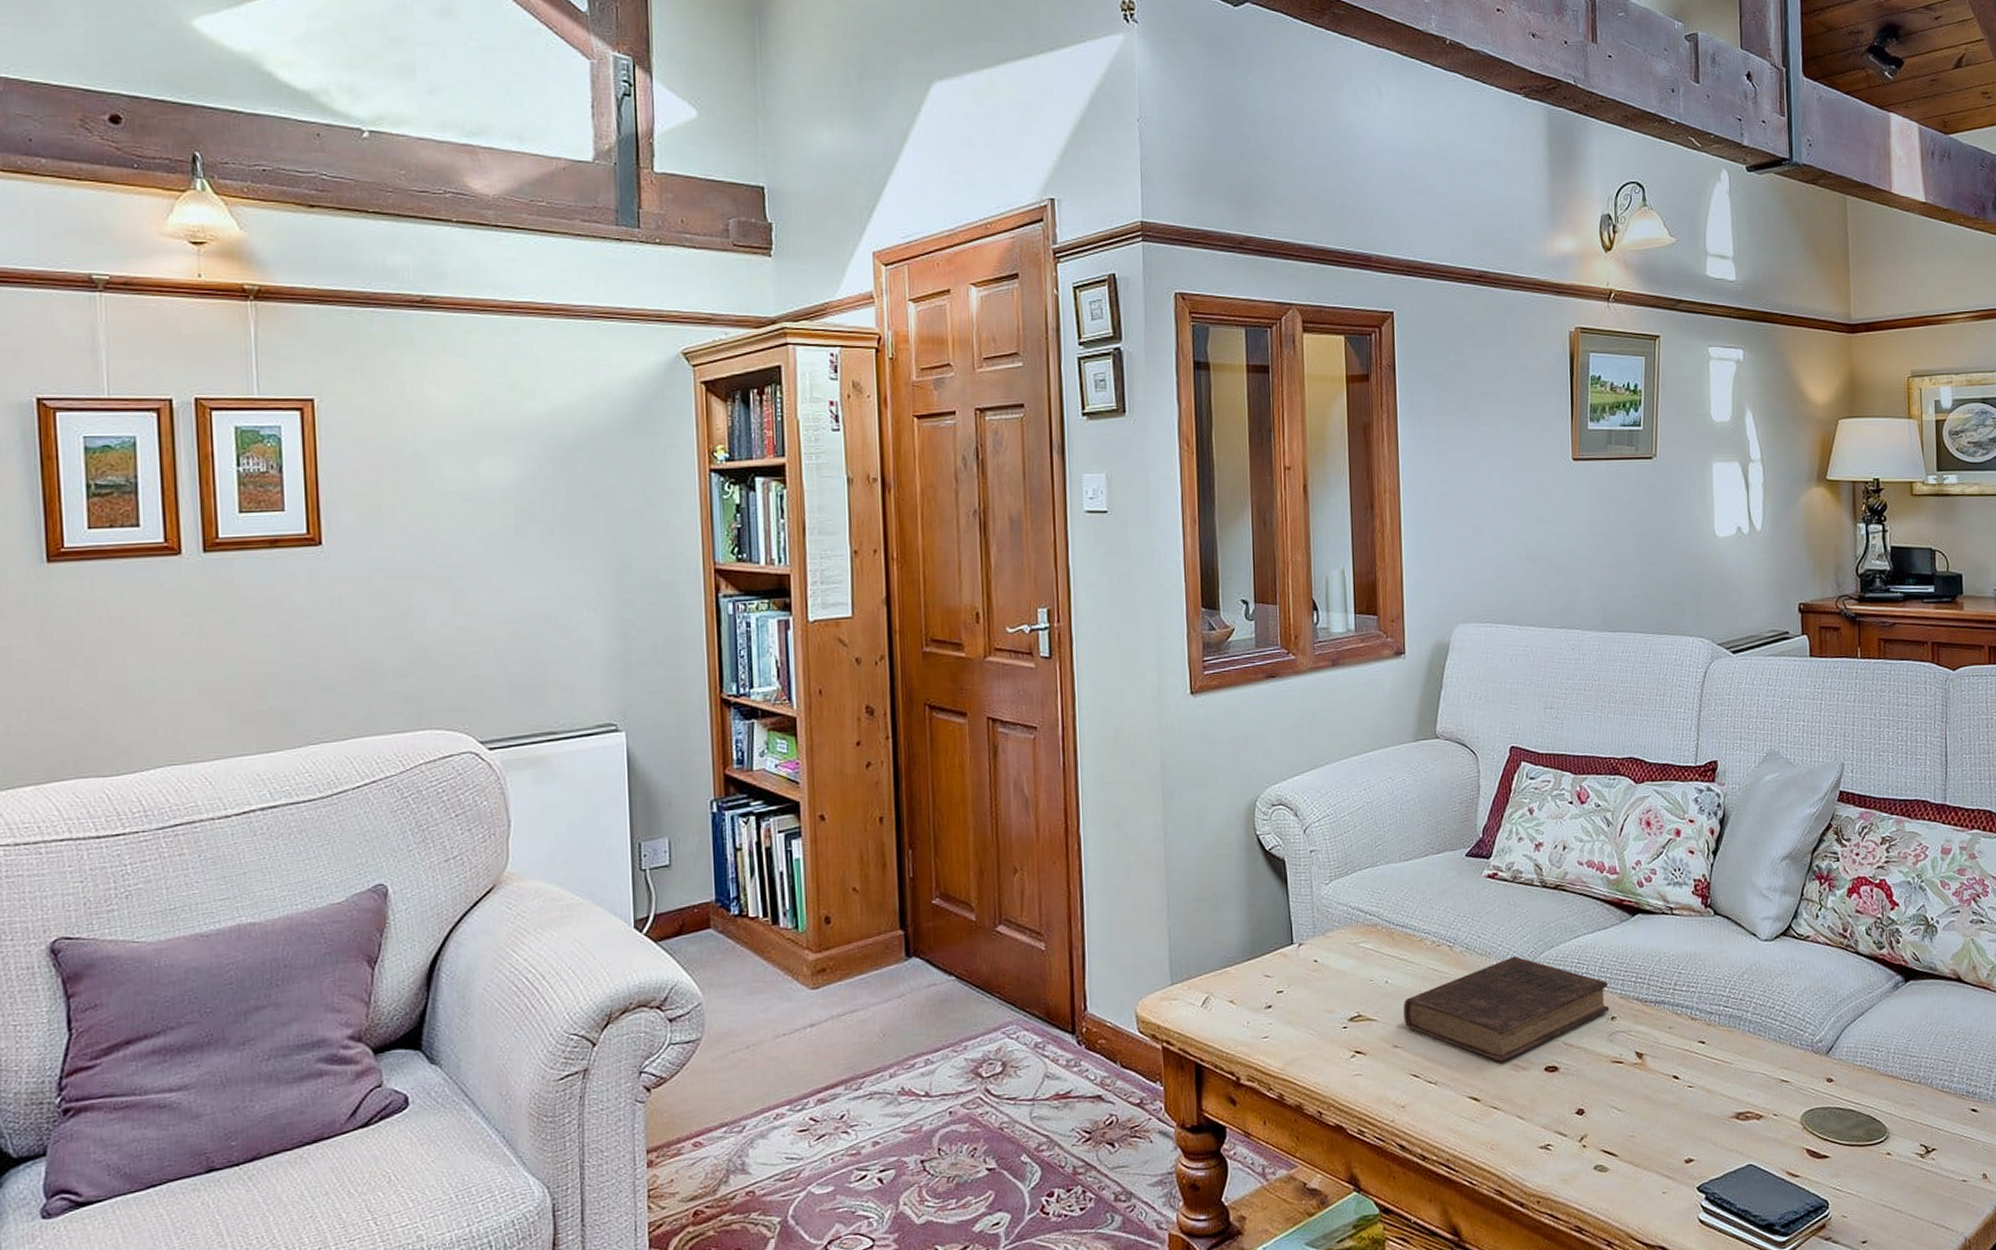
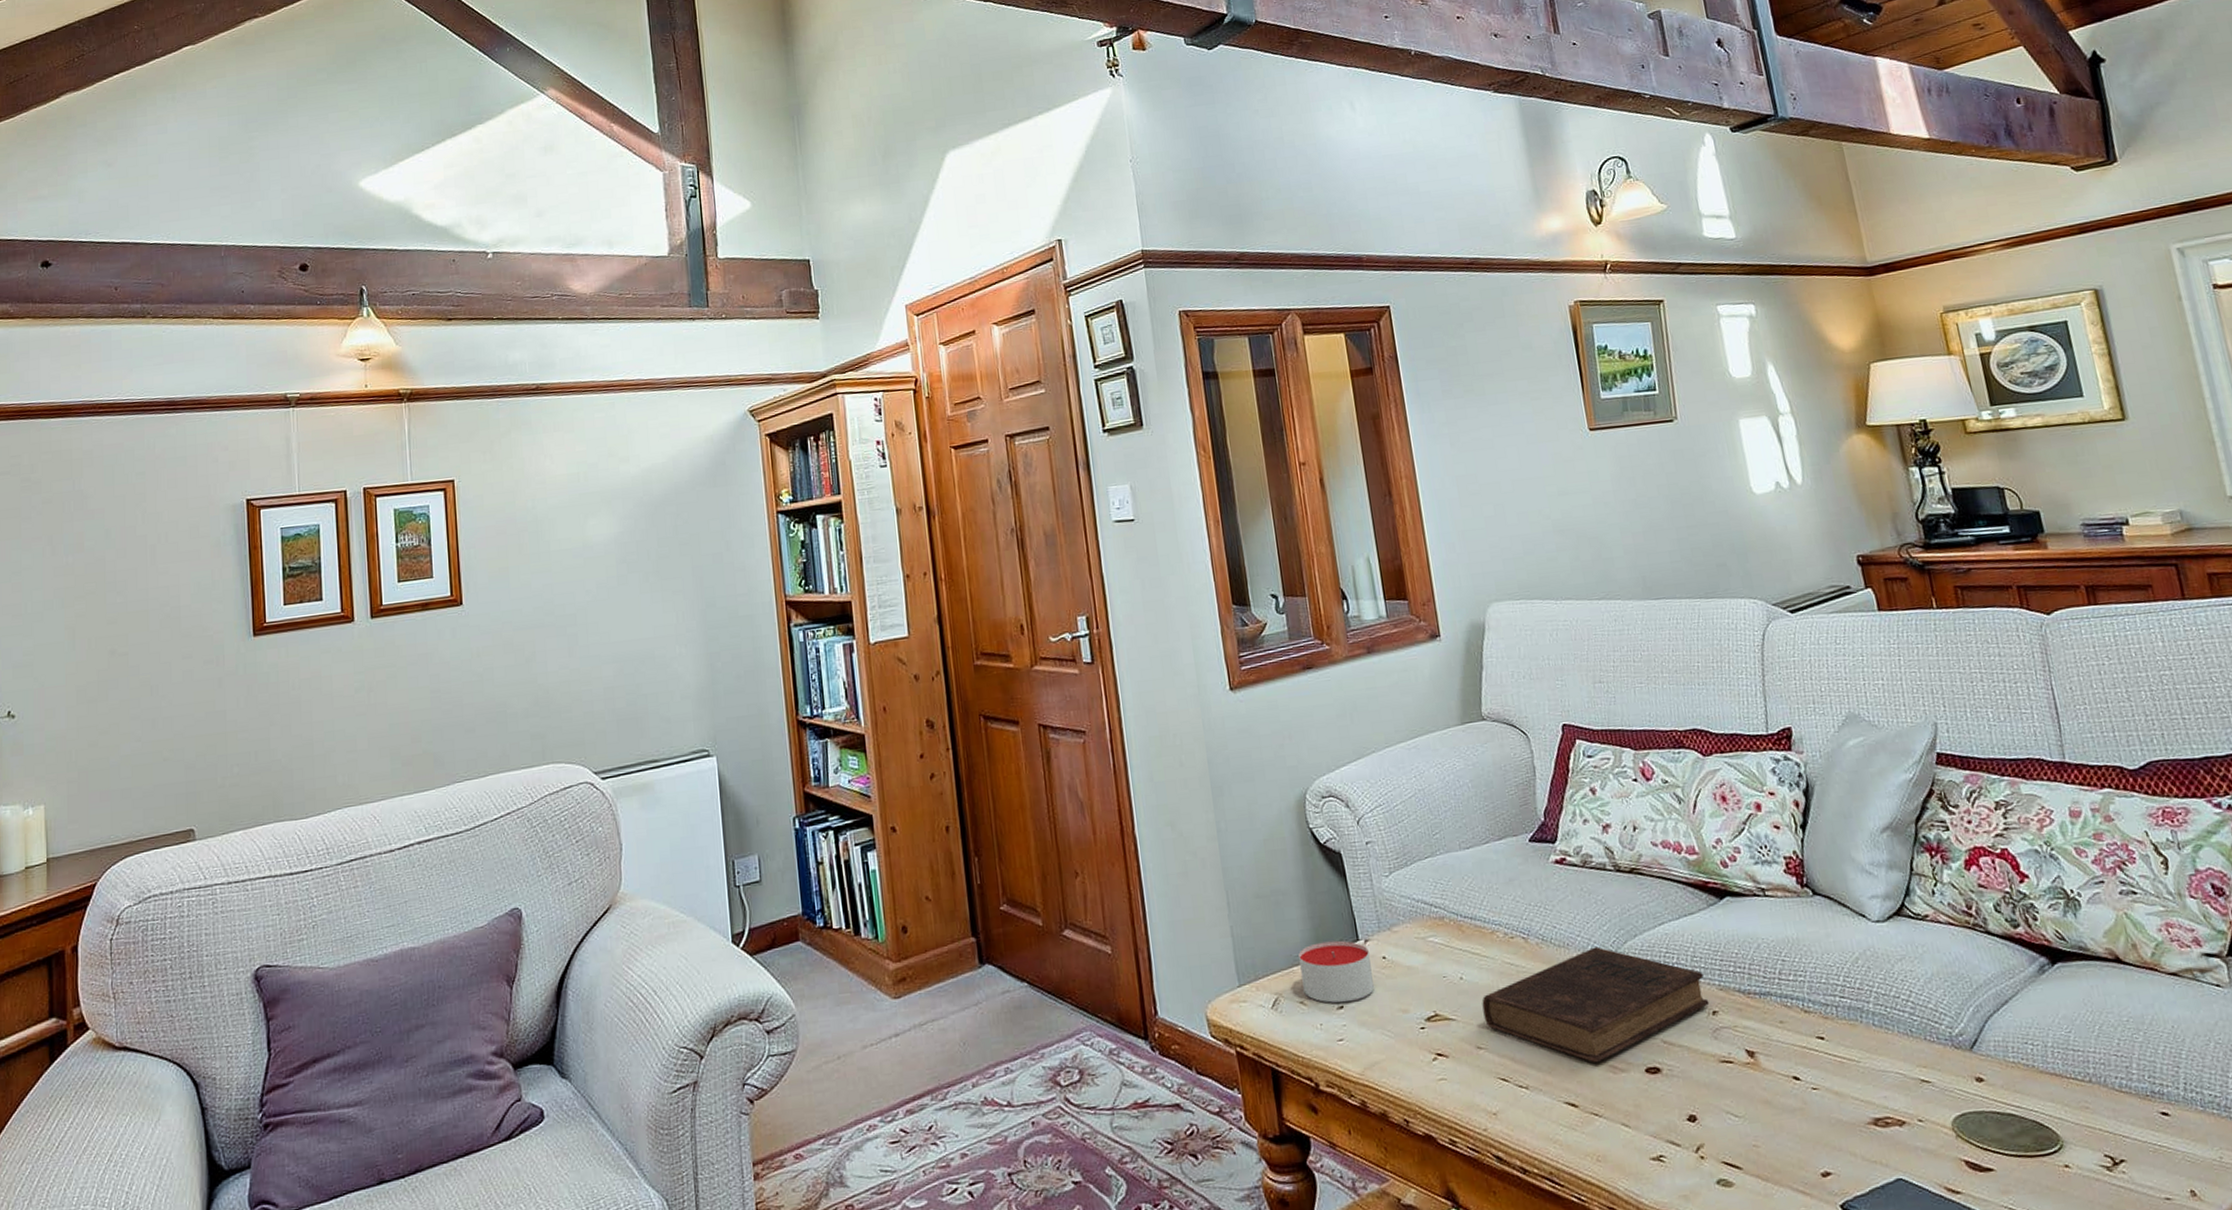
candle: none [1233,943,1303,1003] -> present [1298,940,1374,1003]

